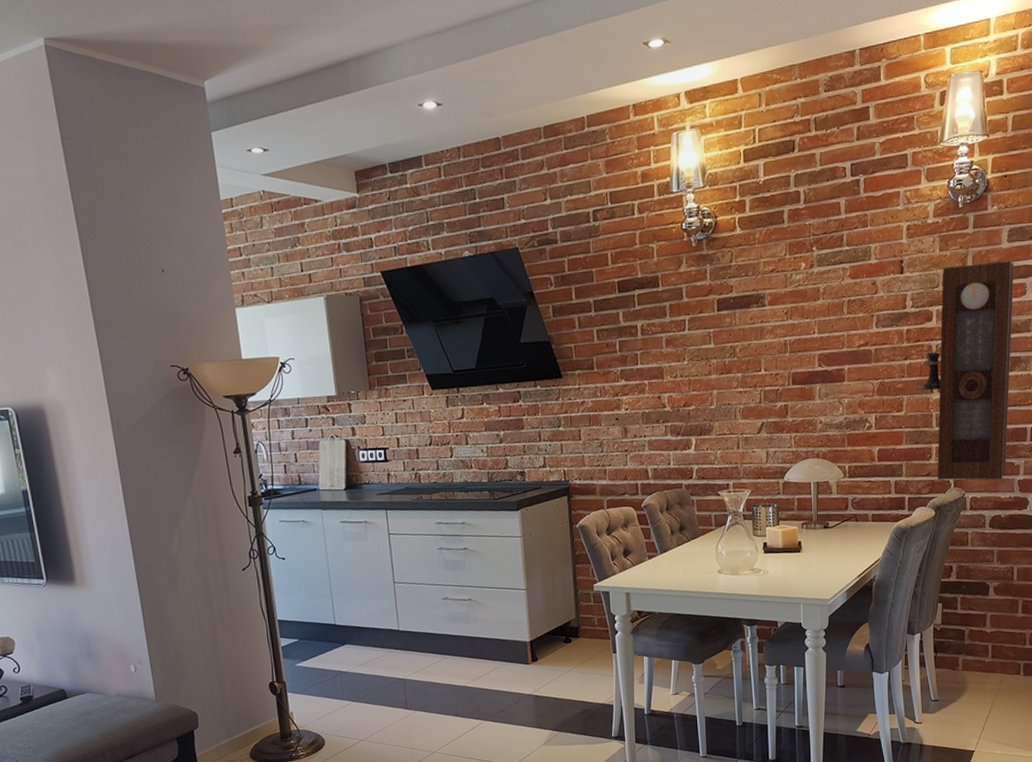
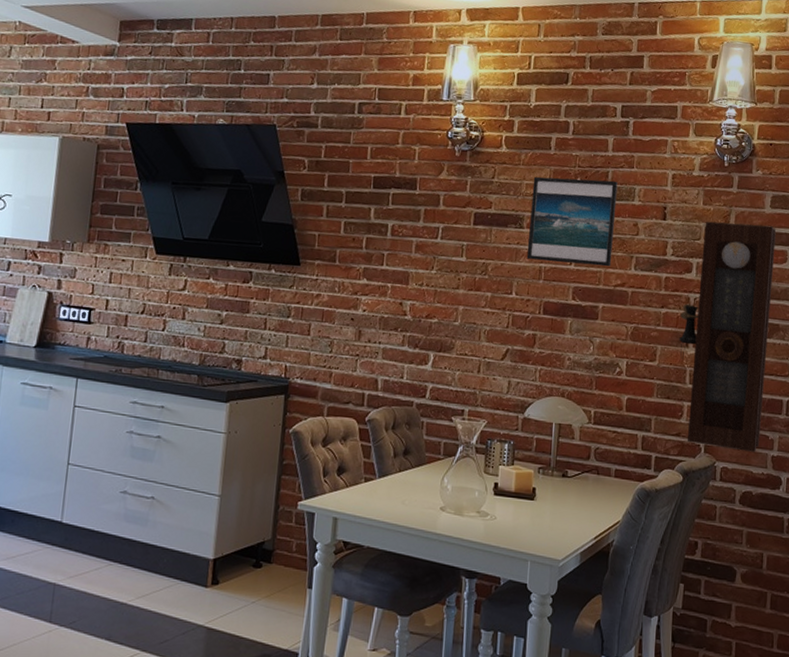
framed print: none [770,243,854,335] -> present [526,176,618,267]

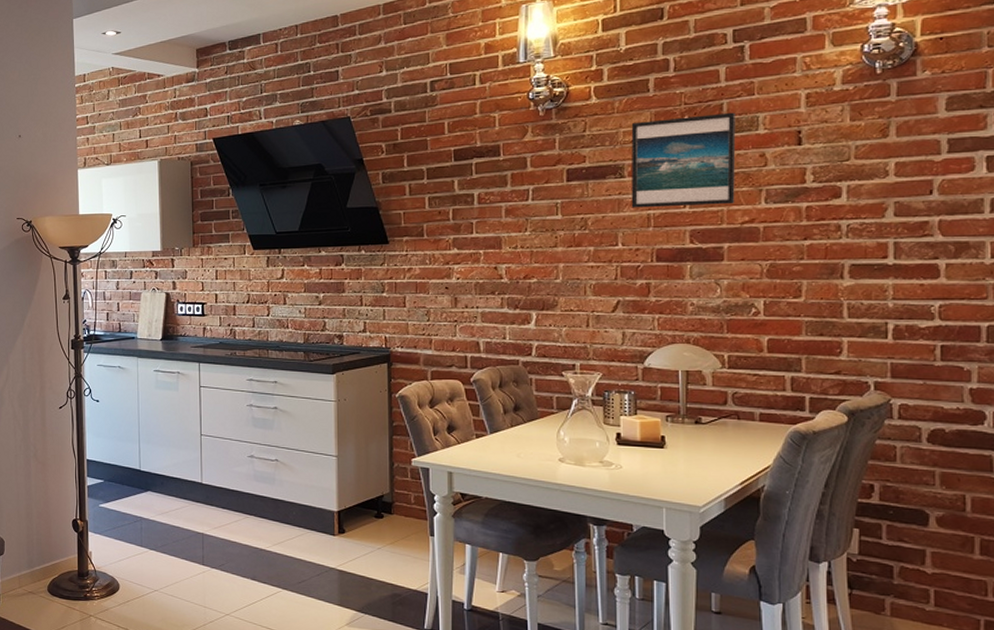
pendulum clock: present [679,221,776,452] -> none [829,132,957,386]

